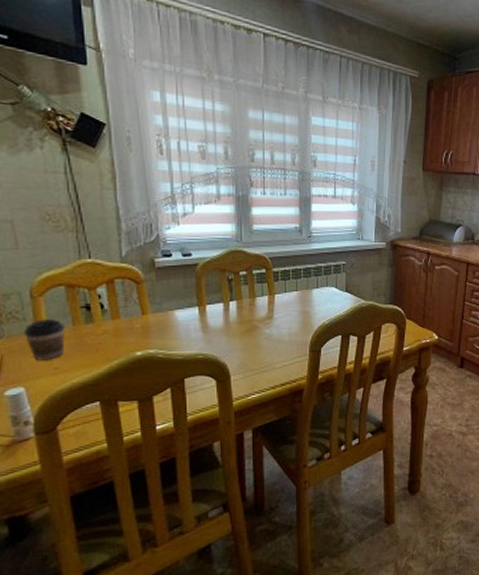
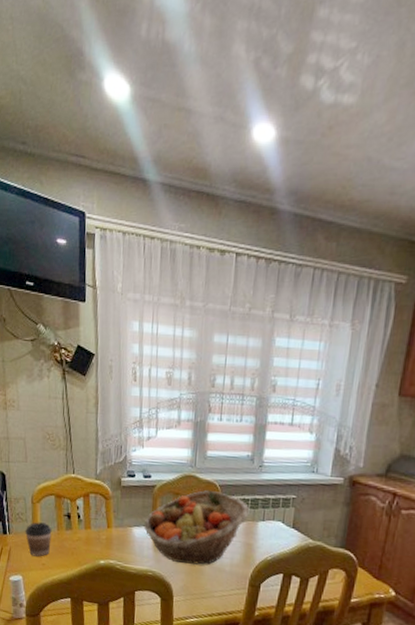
fruit basket: none [187,264,303,340] -> present [143,491,250,565]

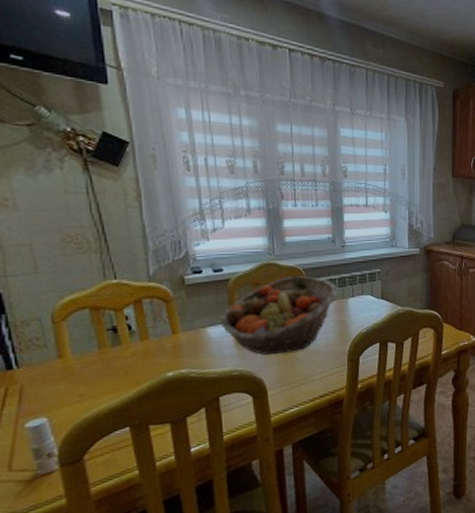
coffee cup: present [24,522,52,557] -> none [44,344,91,389]

